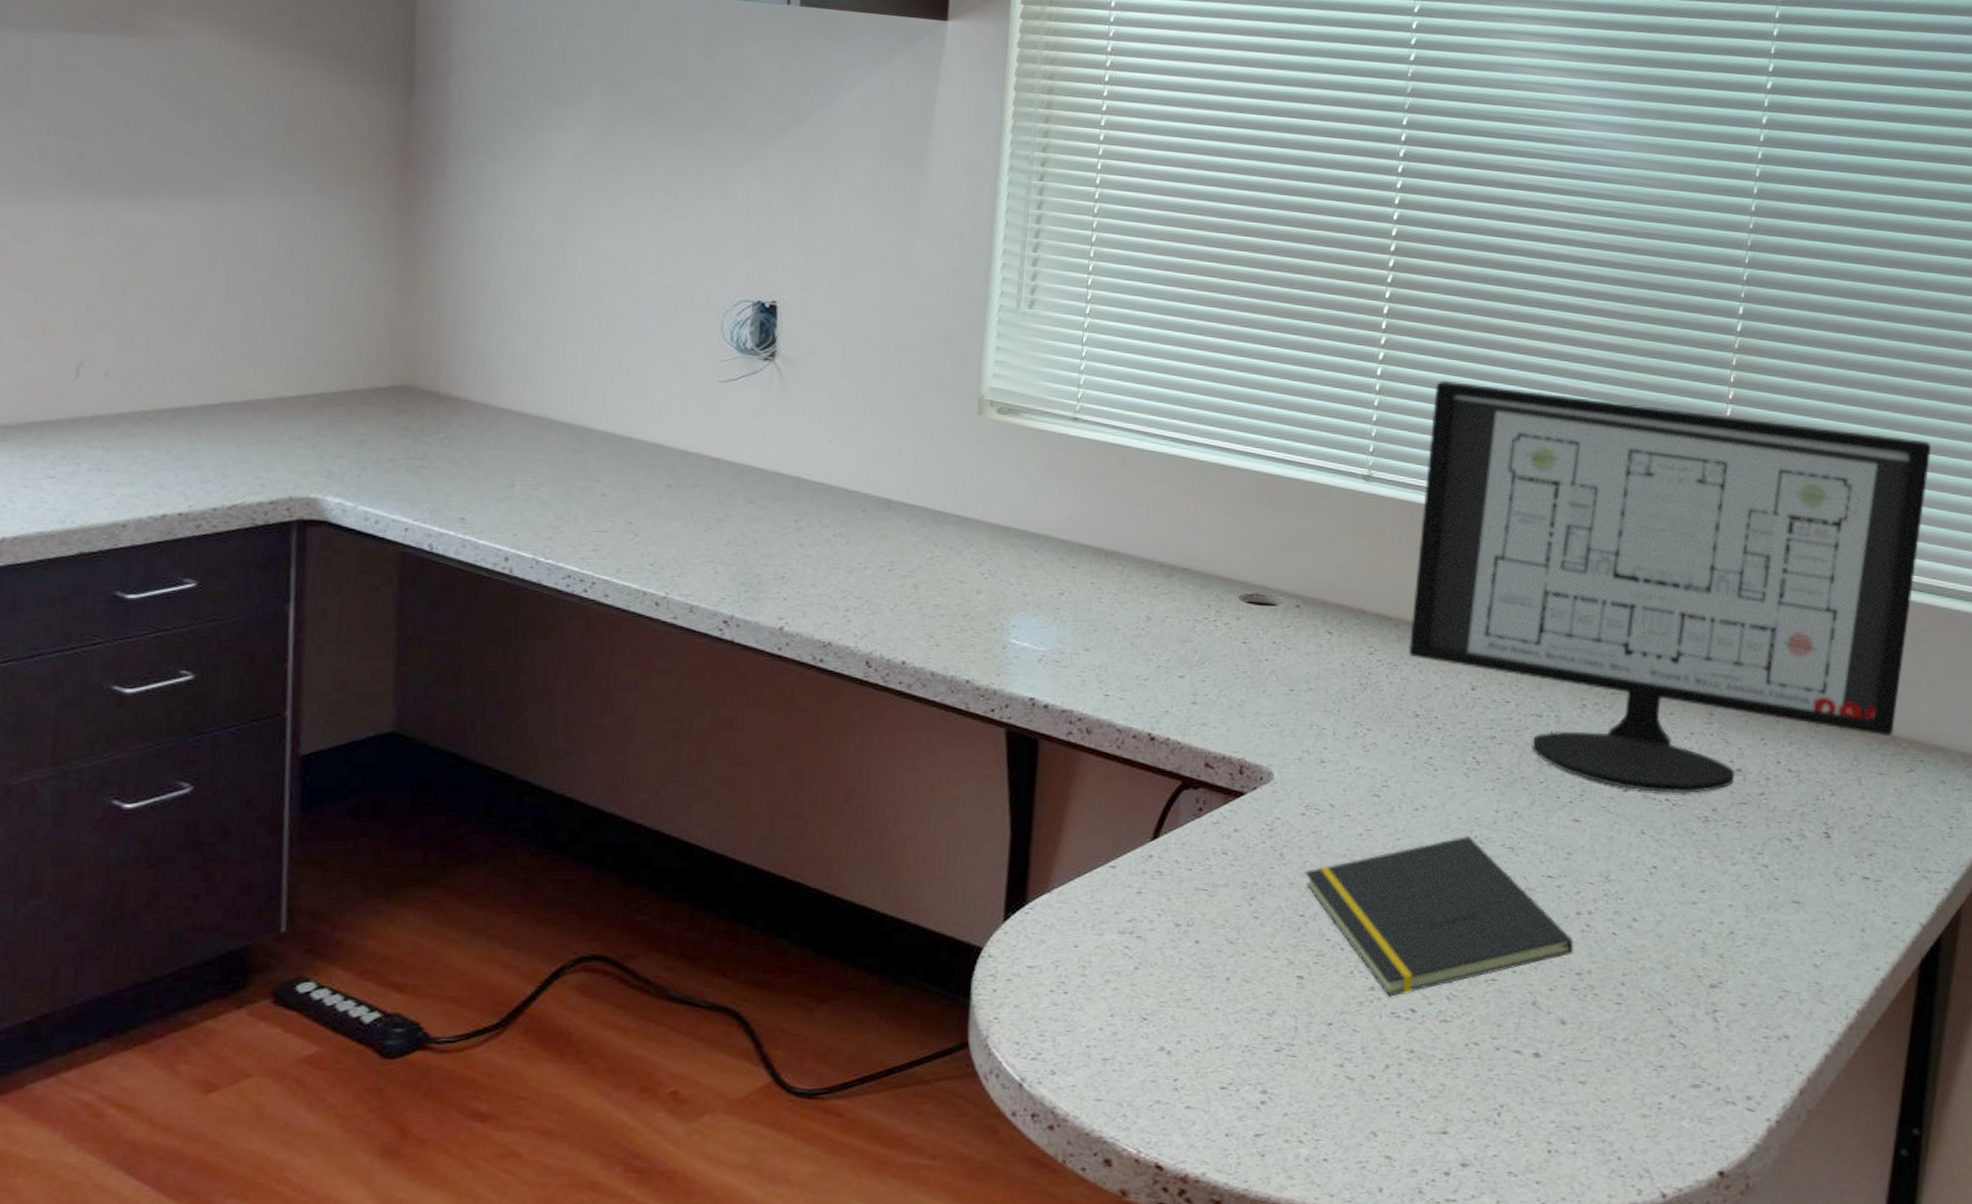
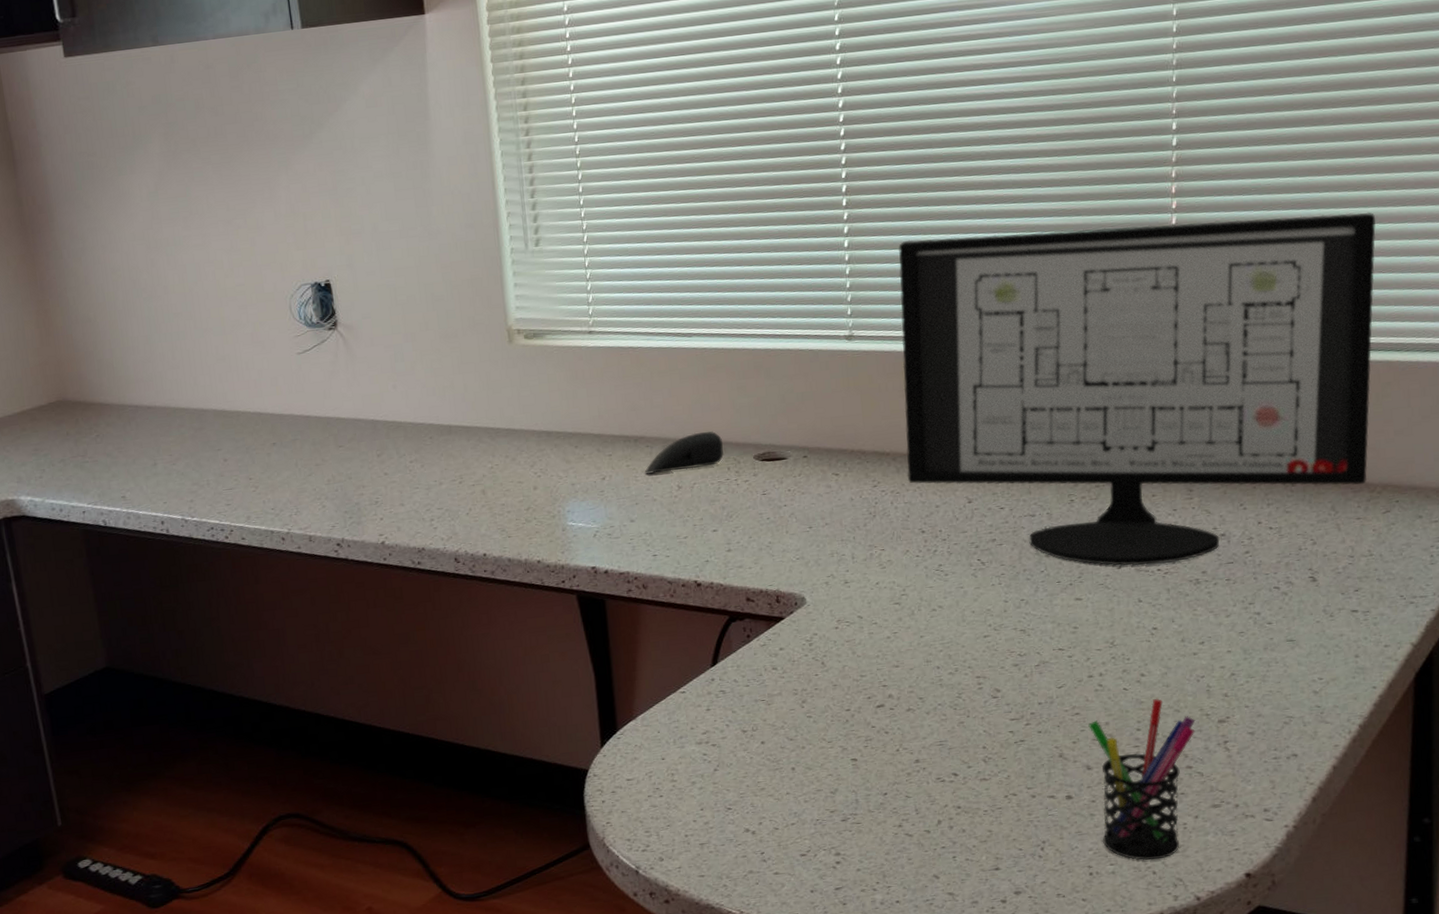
computer mouse: none [1110,557,1208,599] -> present [644,431,725,474]
notepad: present [1304,836,1574,997] -> none [845,626,1091,766]
pen holder: none [1566,949,1686,1143] -> present [1088,698,1196,860]

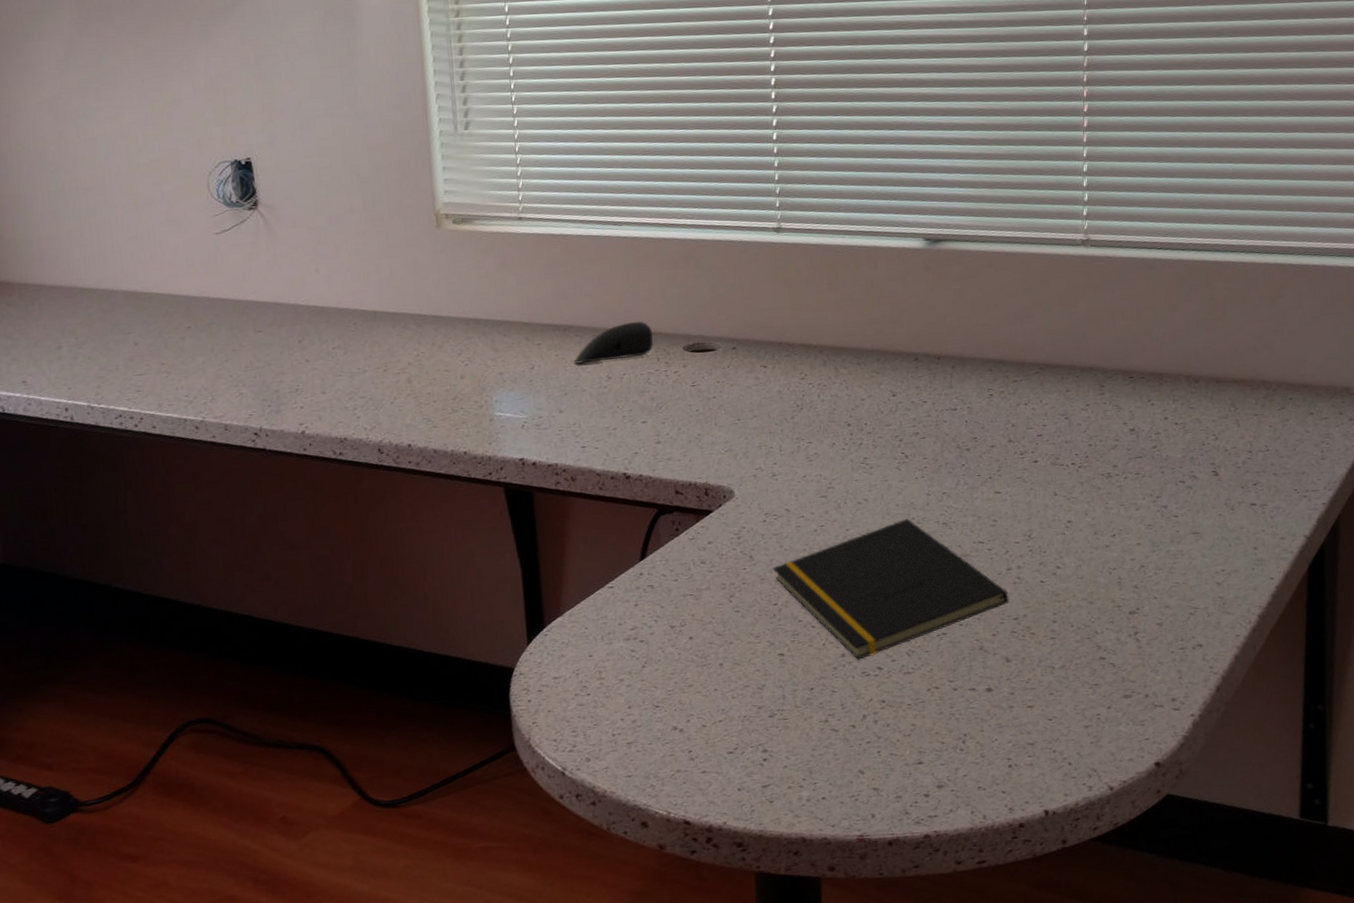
notepad: none [845,626,1091,766] -> present [772,519,1009,660]
computer monitor: present [898,212,1376,566] -> none [825,121,1270,460]
pen holder: present [1088,698,1196,860] -> none [1007,590,1108,752]

